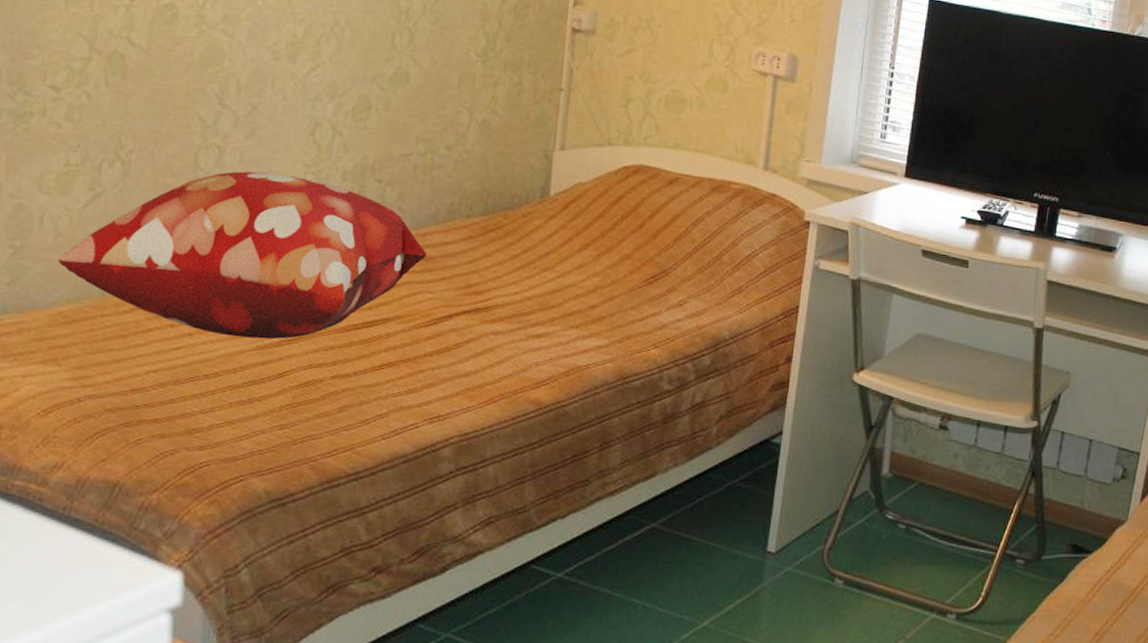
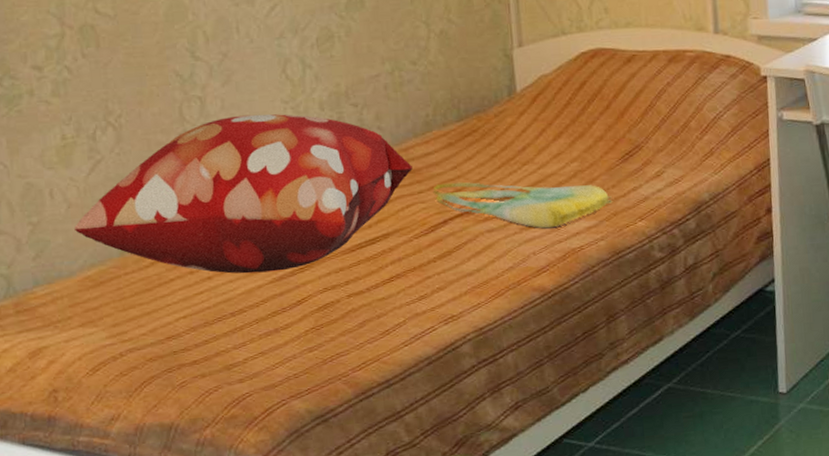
tote bag: none [443,275,629,341] -> present [433,181,613,228]

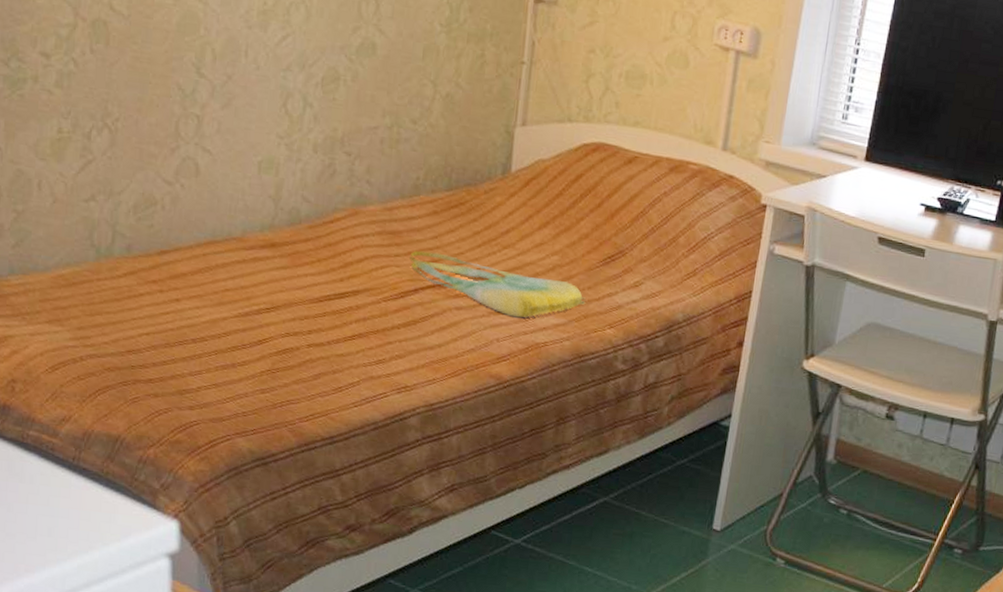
decorative pillow: present [73,114,413,274] -> none [55,141,394,308]

